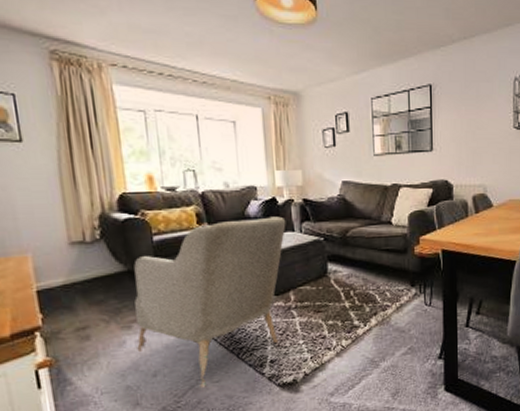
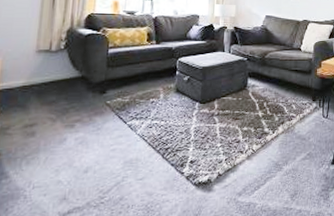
armchair: present [134,216,286,388] -> none [75,39,219,184]

